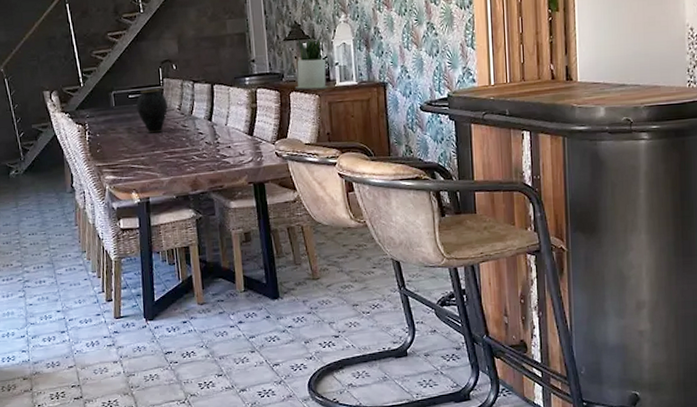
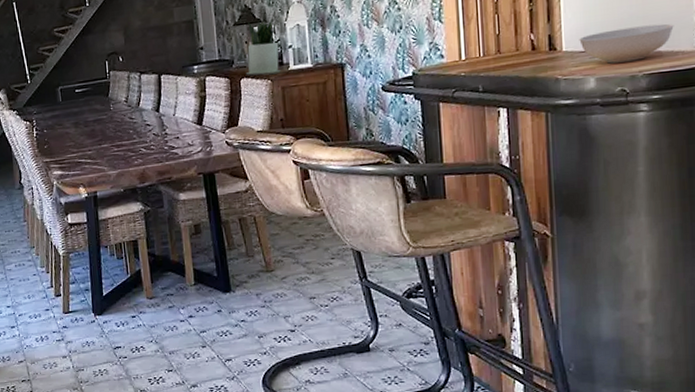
vase: present [136,89,168,134] -> none [83,82,114,127]
bowl: none [591,61,670,95] -> present [579,23,674,64]

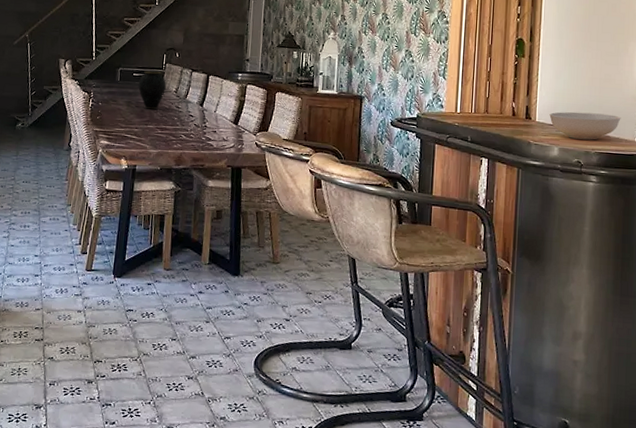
vase: none [83,82,114,127] -> present [138,71,166,110]
planter: present [245,20,282,77] -> none [281,47,312,94]

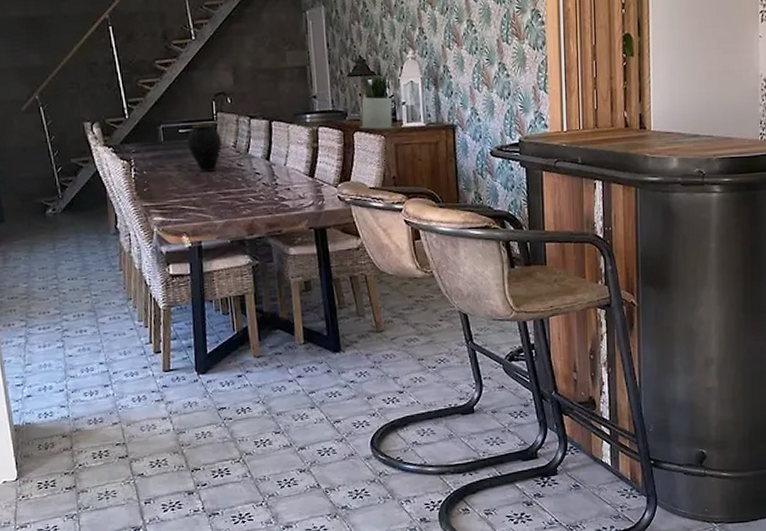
planter: none [281,47,312,94] -> present [359,74,395,131]
bowl: present [549,112,621,140] -> none [665,112,743,146]

